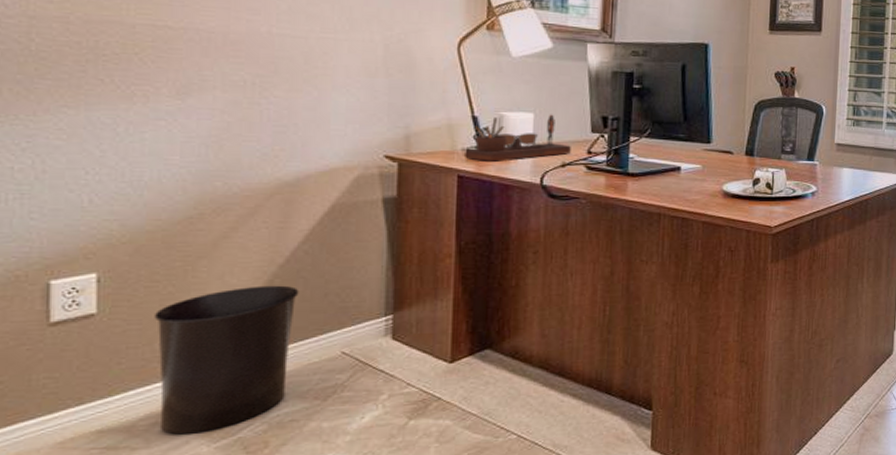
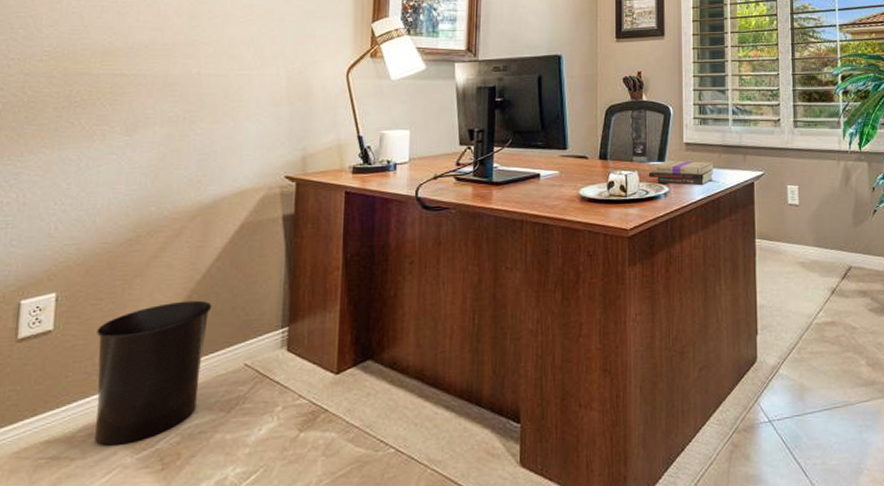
desk organizer: present [465,114,571,162] -> none [351,130,442,177]
books: none [796,160,865,187] -> present [648,160,714,186]

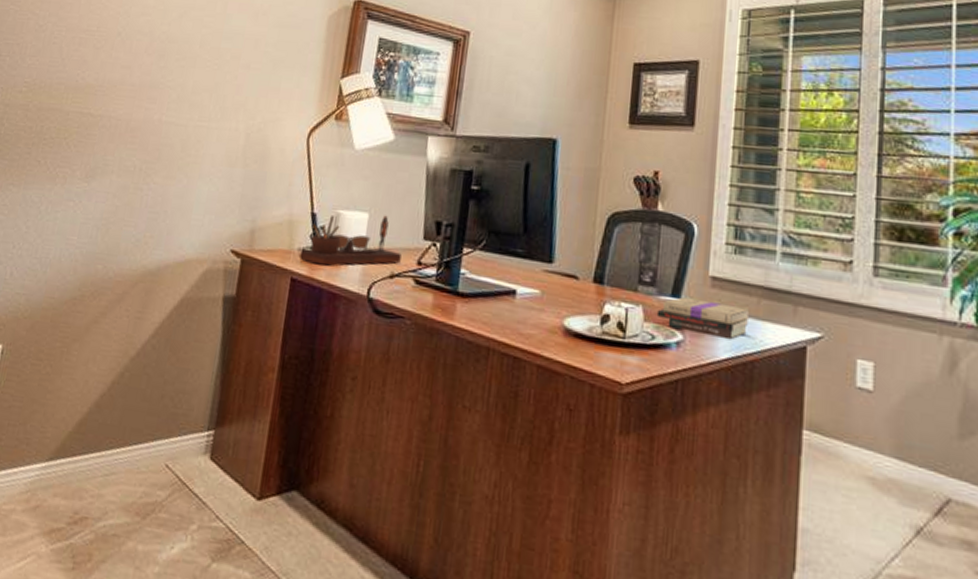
waste bin: present [95,300,212,446] -> none [16,377,142,530]
desk organizer: none [351,130,442,177] -> present [299,215,402,266]

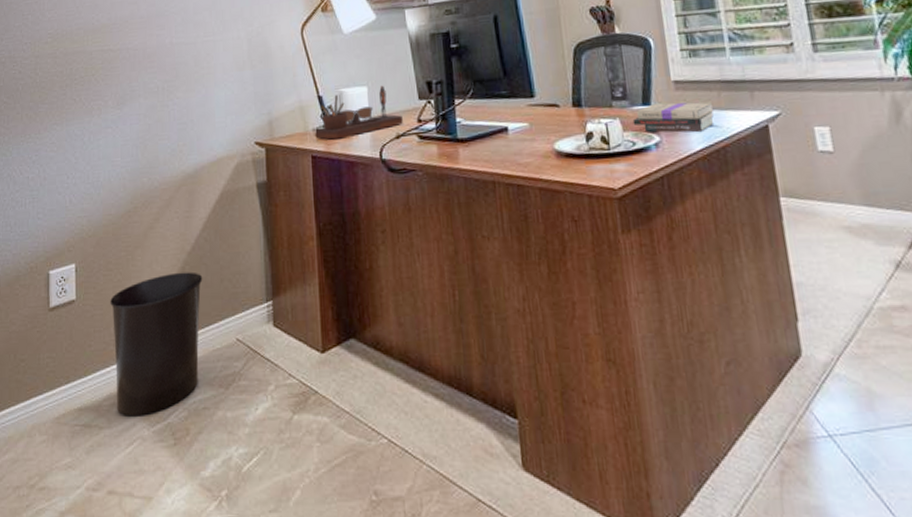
waste bin: none [16,377,142,530] -> present [110,272,203,416]

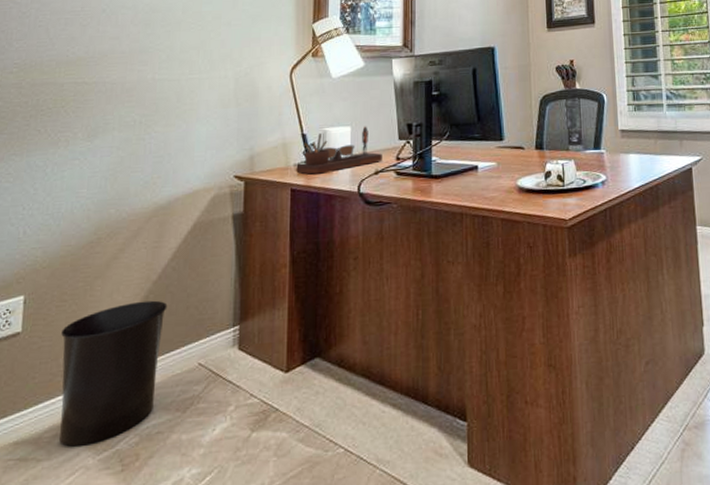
books: present [632,102,715,133] -> none [585,148,651,174]

